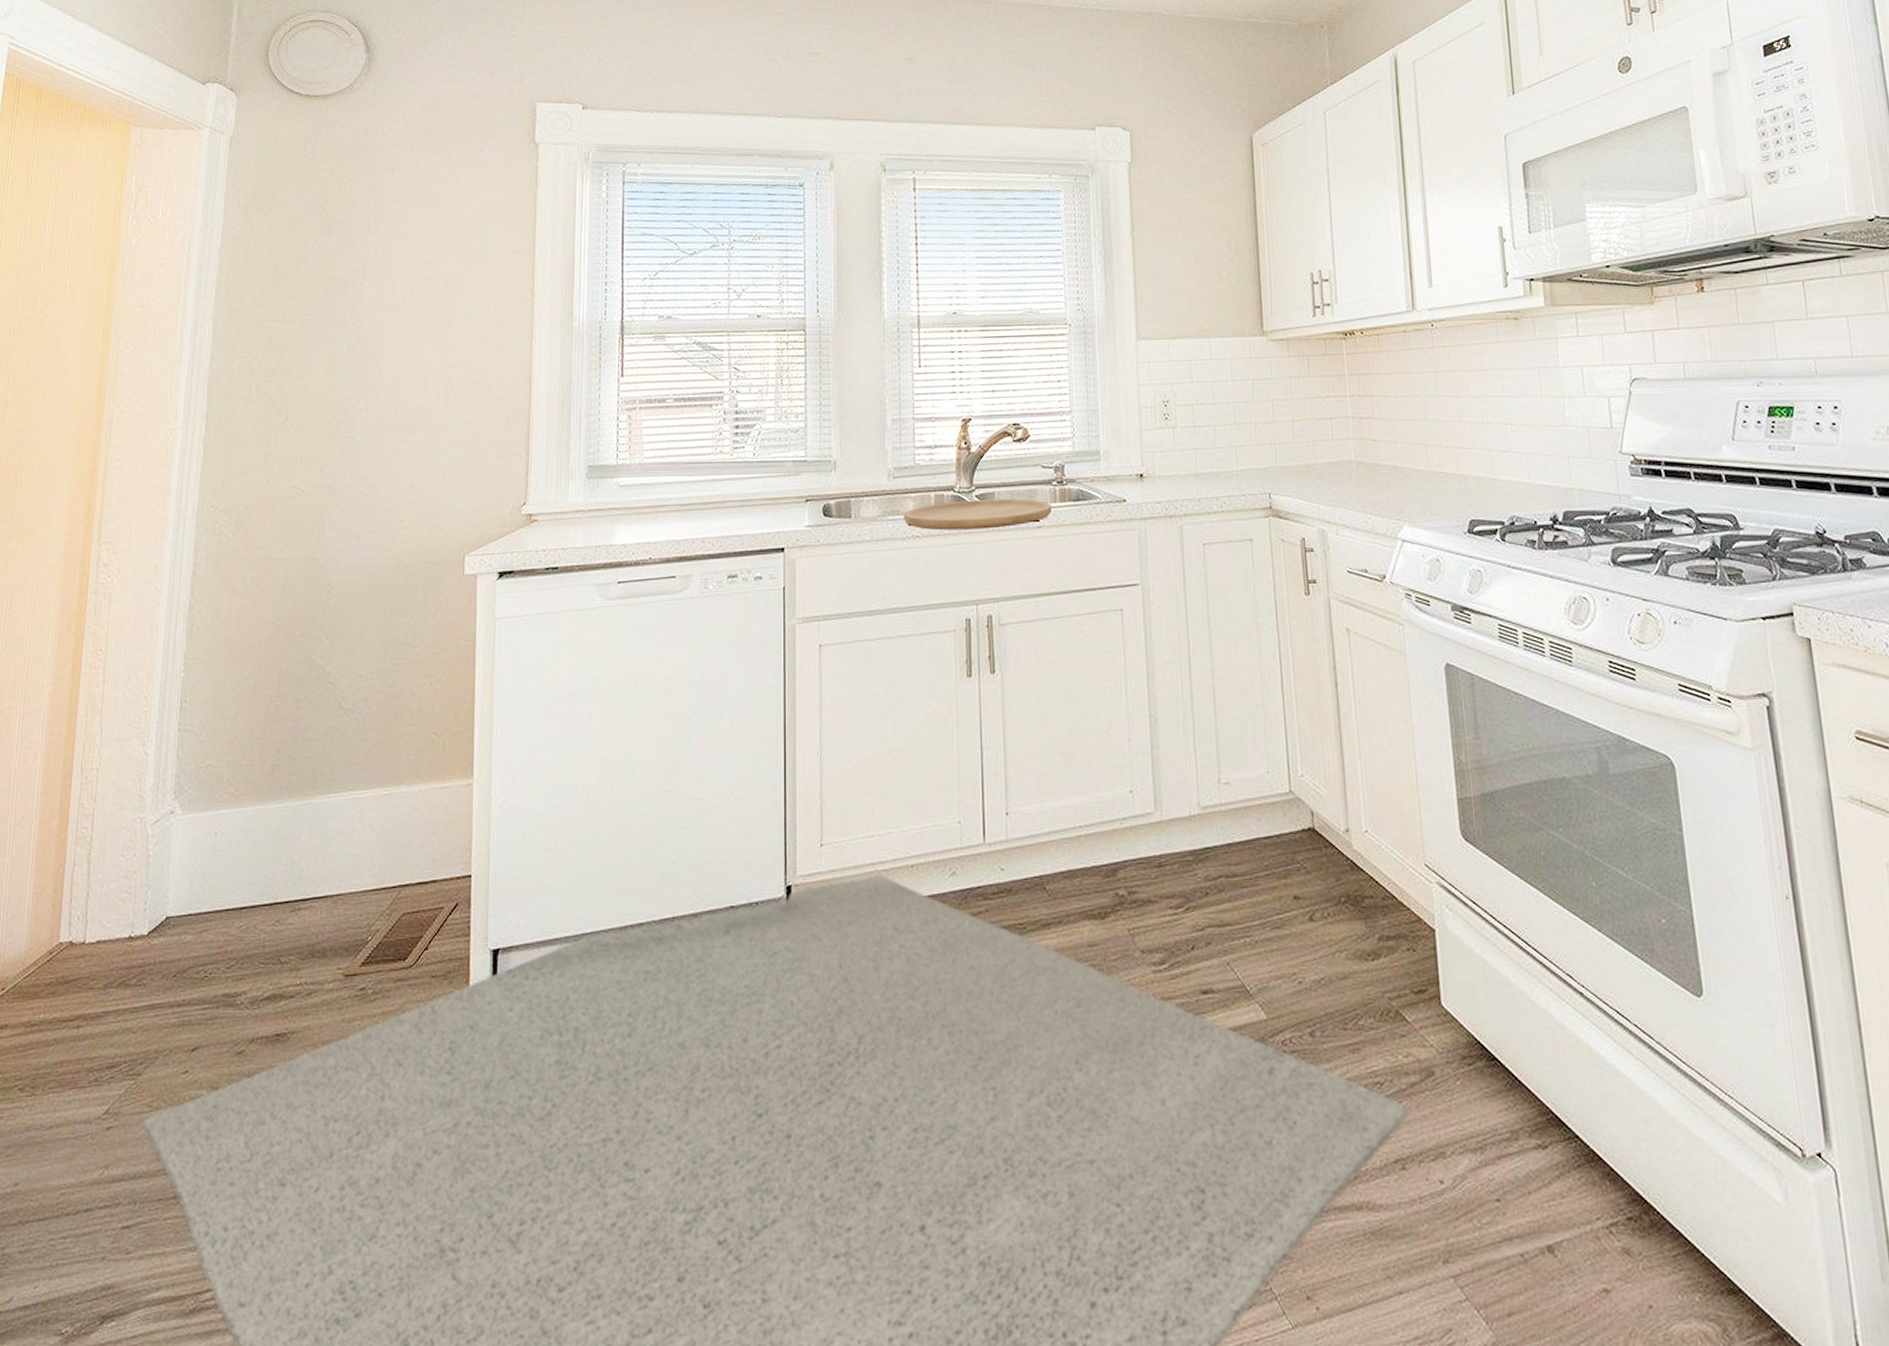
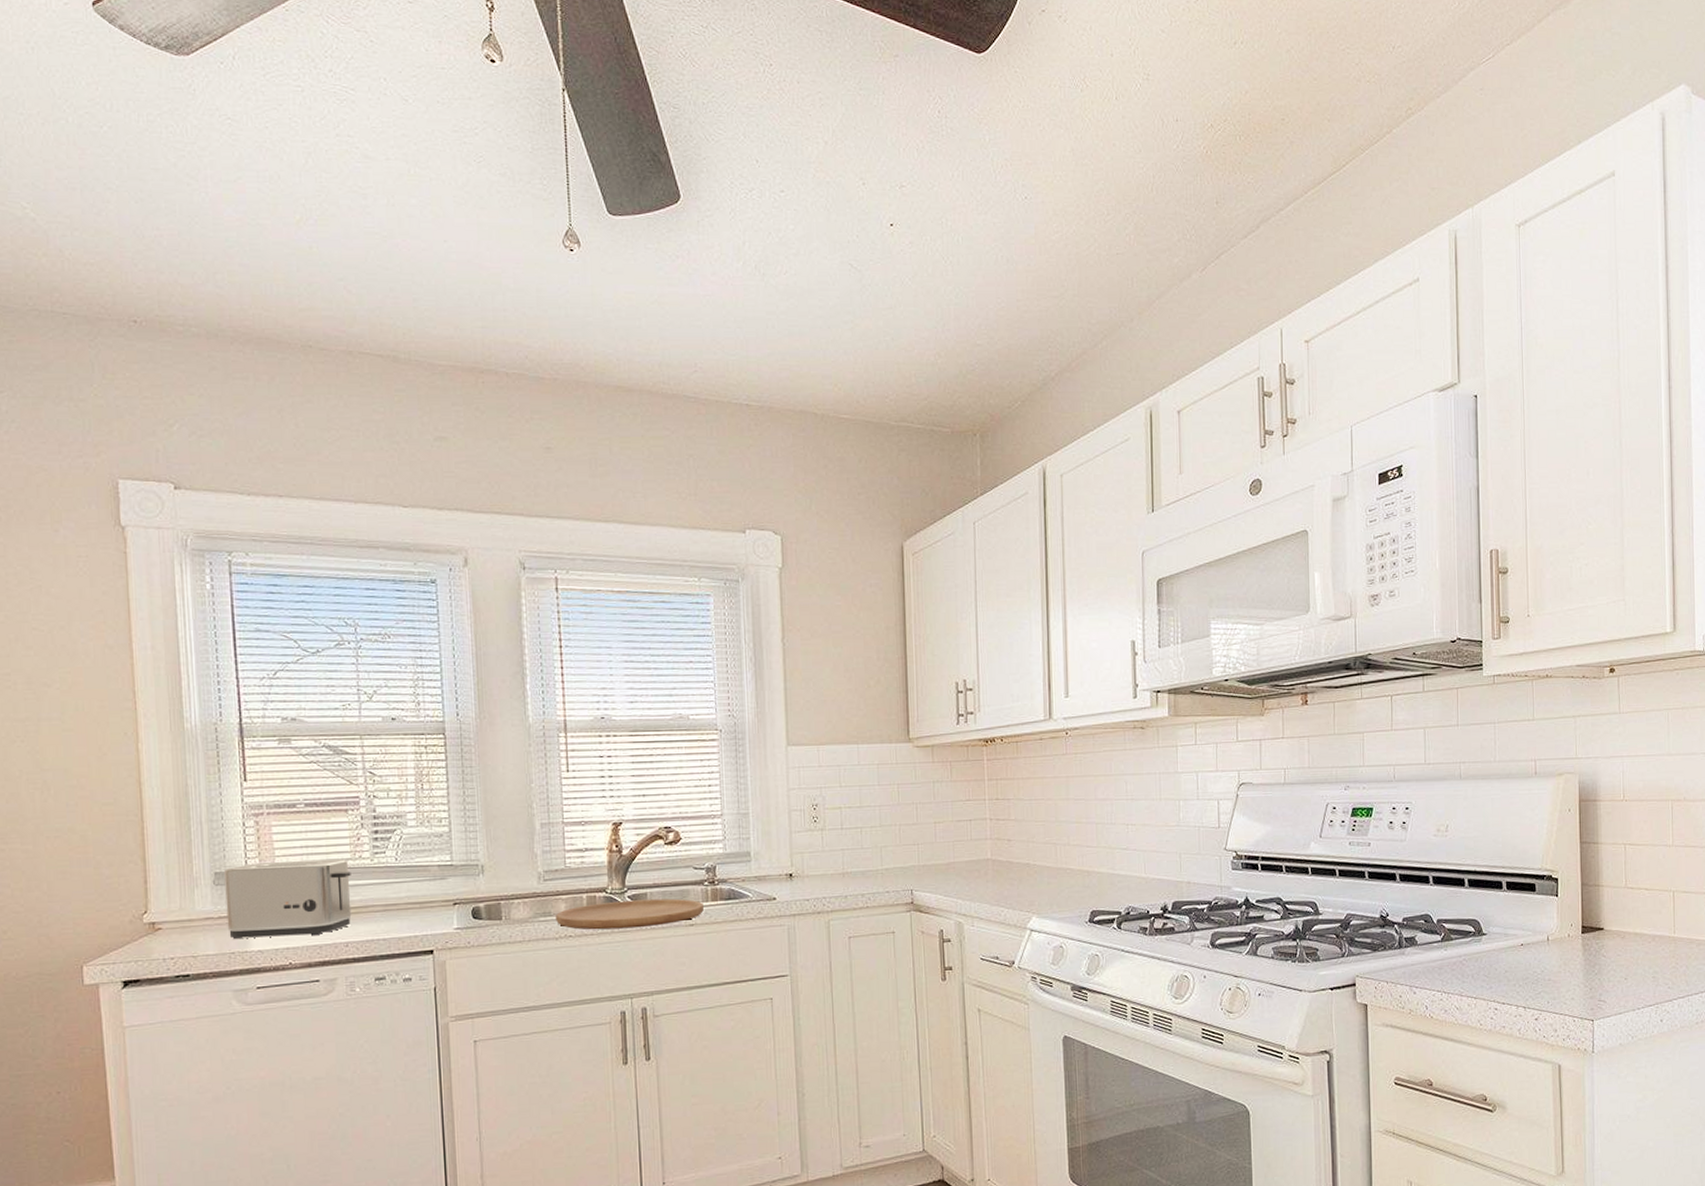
toaster: none [596,453,712,533] -> present [224,858,352,940]

